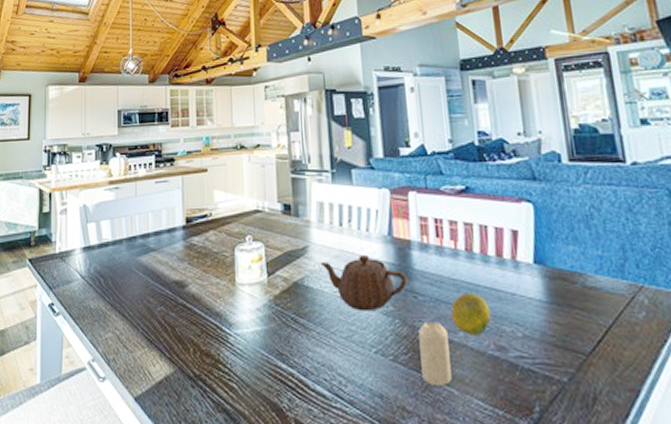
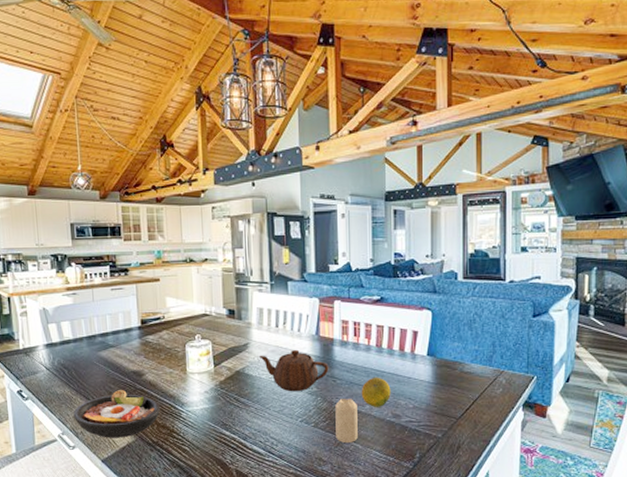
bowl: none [106,305,205,369] -> present [73,390,161,438]

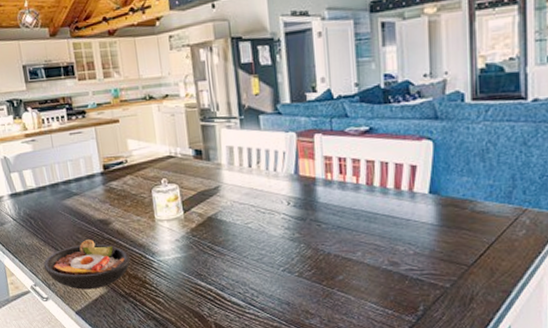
teapot: present [260,350,329,392] -> none [233,192,312,239]
candle: present [335,399,358,444] -> none [321,245,349,295]
fruit: present [361,377,391,407] -> none [350,219,387,254]

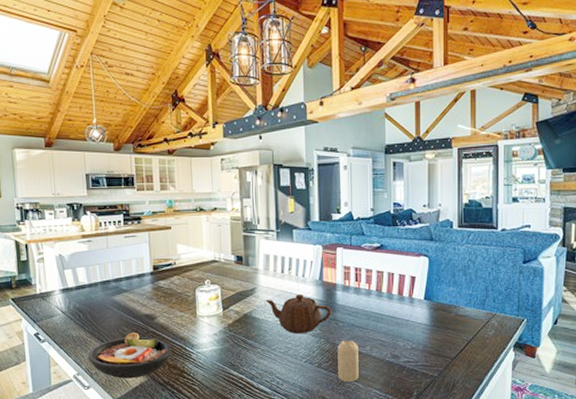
teapot: none [233,192,312,239] -> present [266,295,332,334]
candle: none [321,245,349,295] -> present [337,340,359,383]

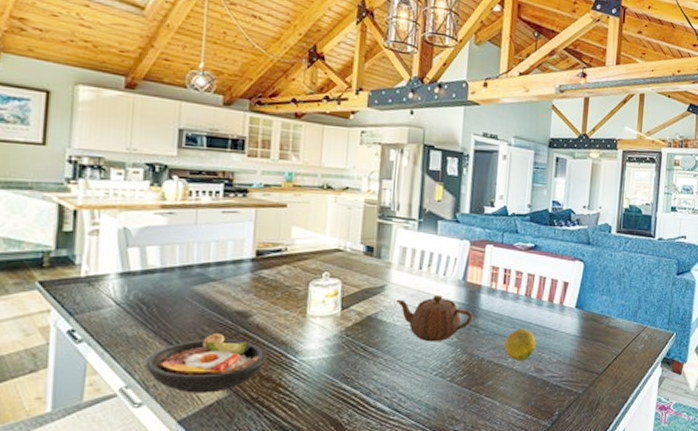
candle: present [337,340,359,383] -> none [473,351,499,400]
fruit: none [362,320,390,348] -> present [504,328,536,361]

